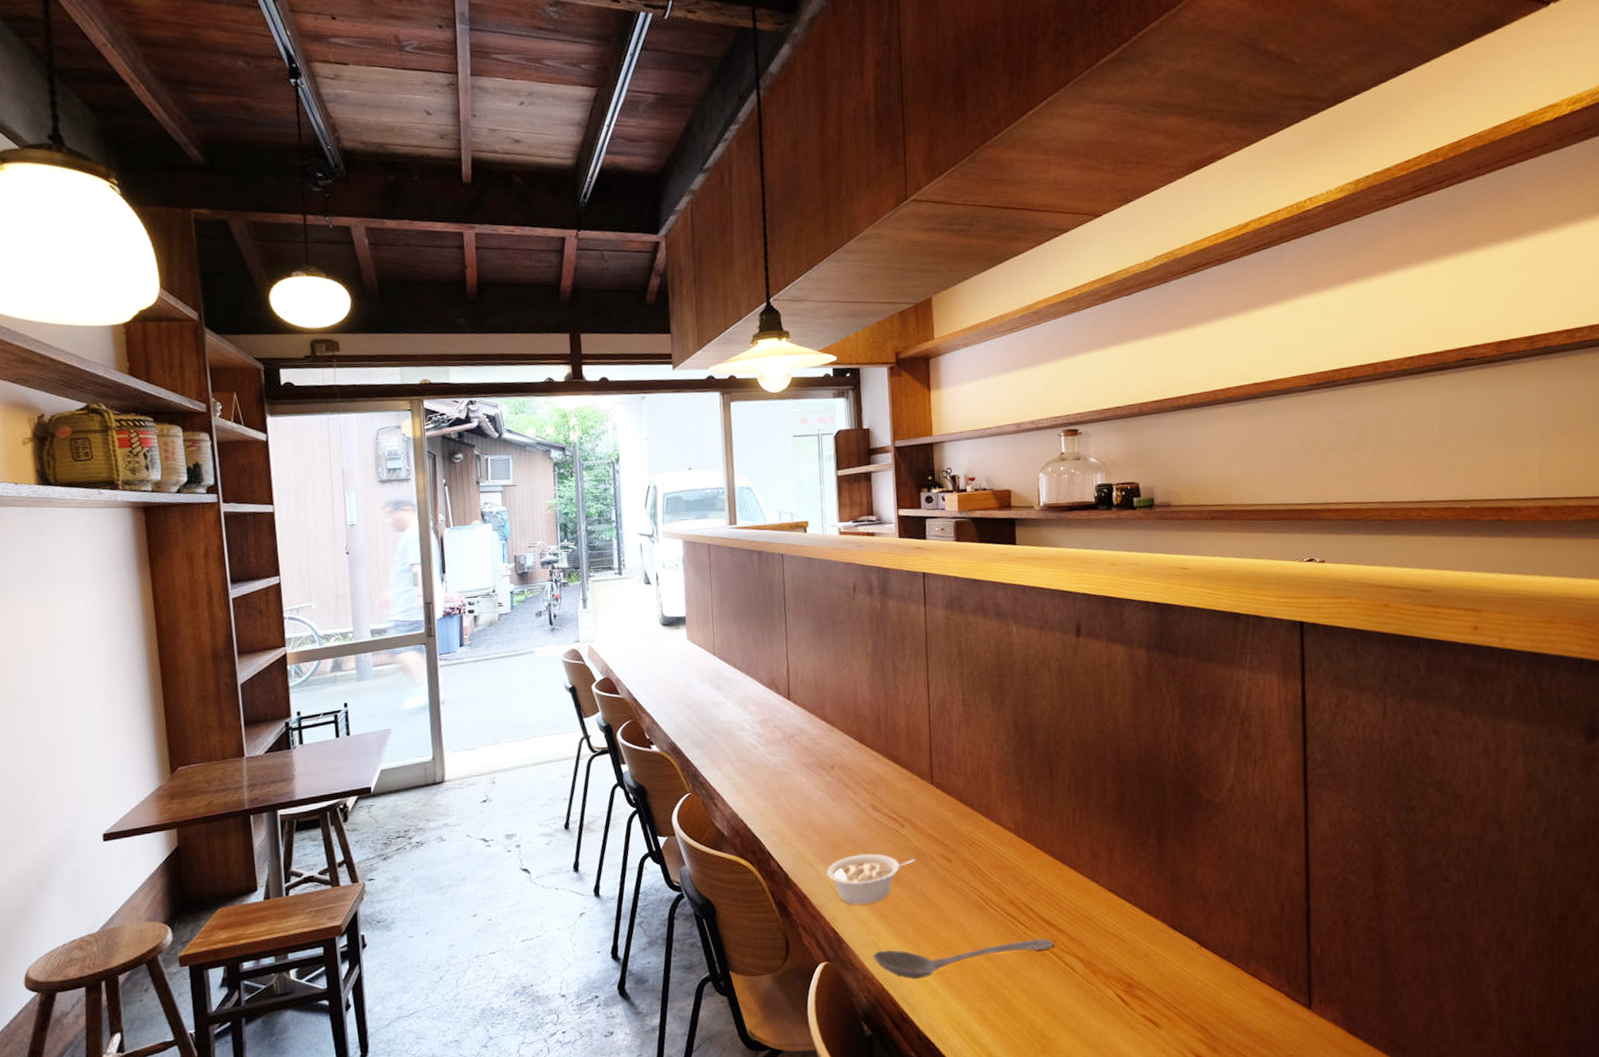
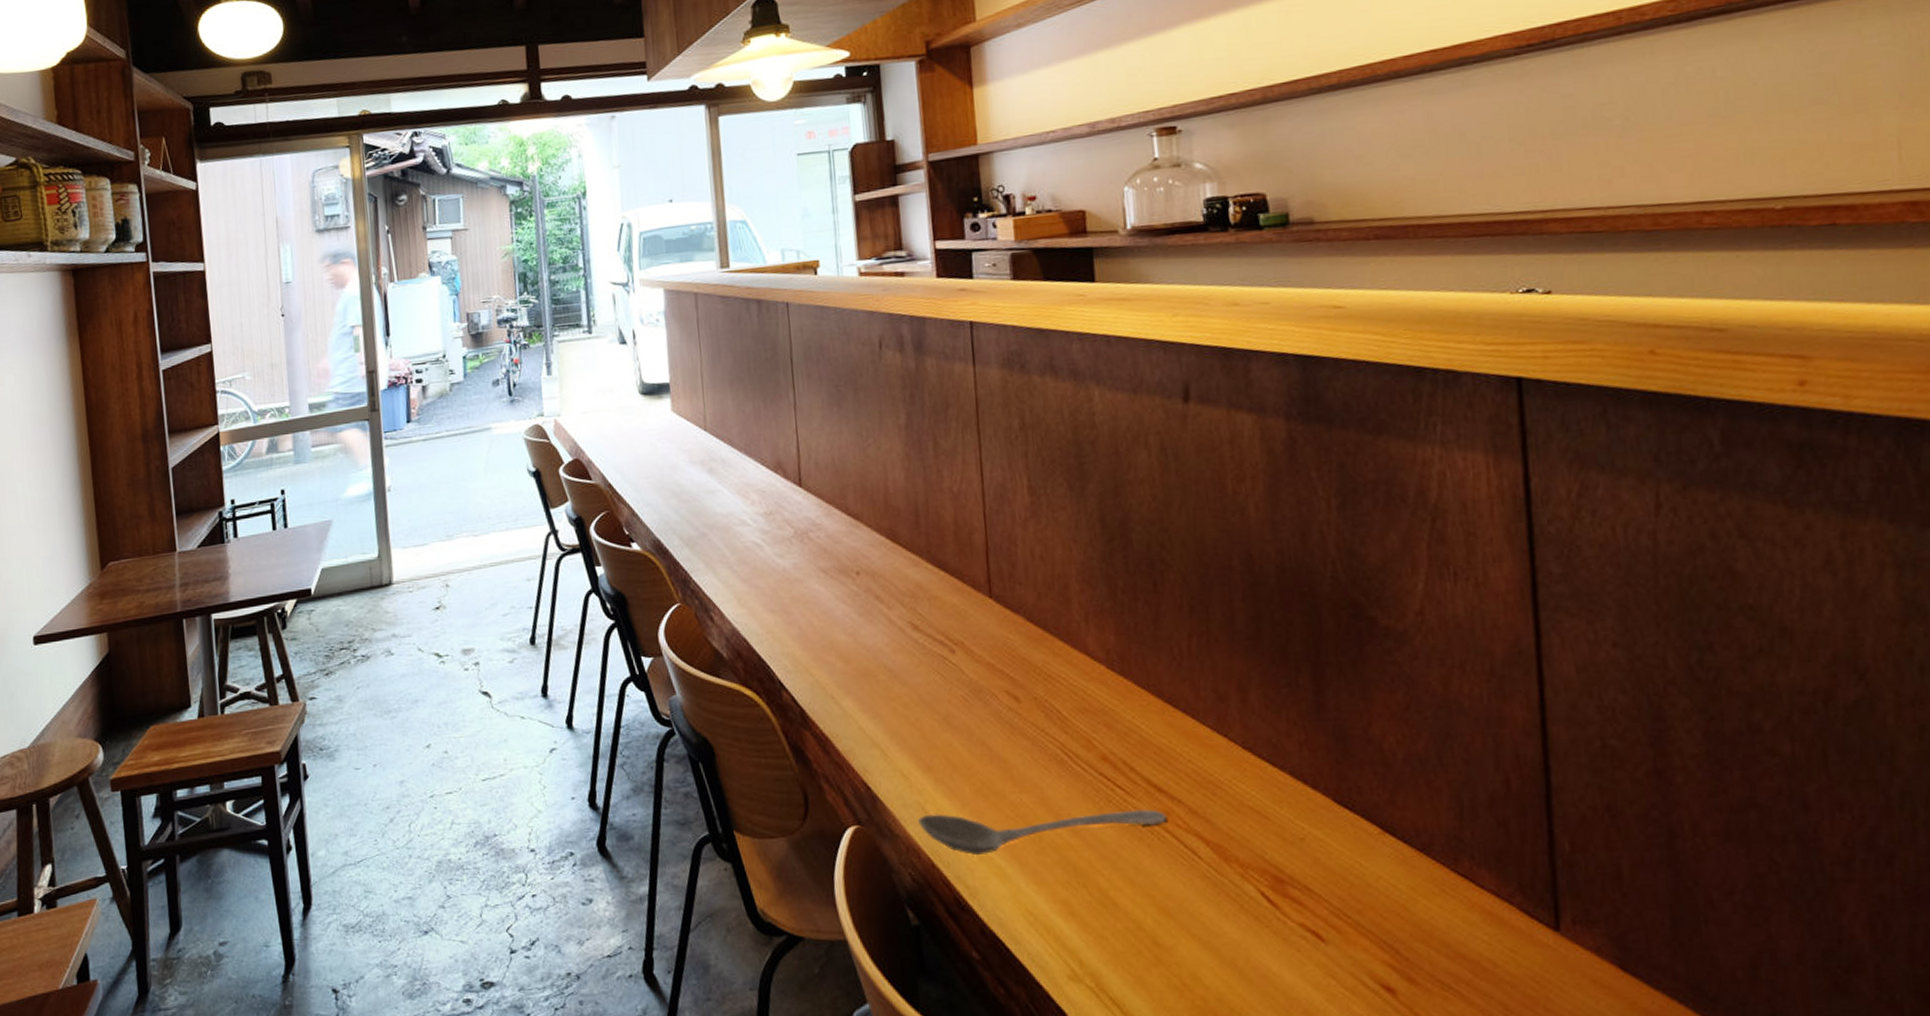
legume: present [827,853,915,906] -> none [854,686,971,754]

